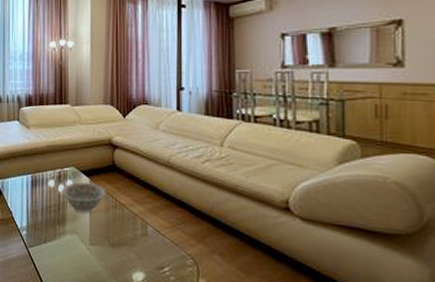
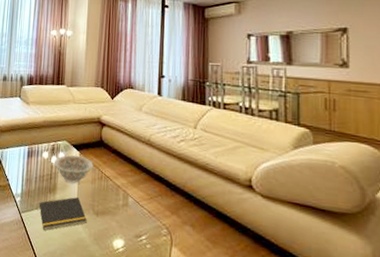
notepad: none [47,227,102,265] -> present [39,196,87,231]

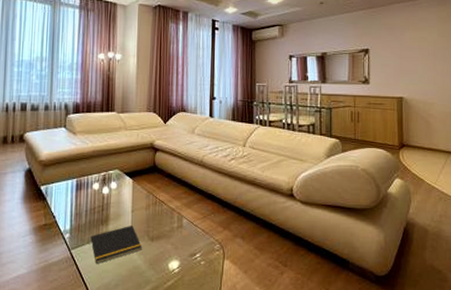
decorative bowl: present [53,155,94,184] -> none [105,183,148,212]

